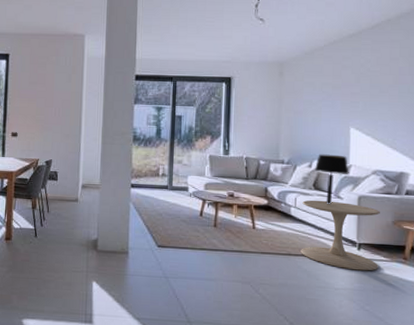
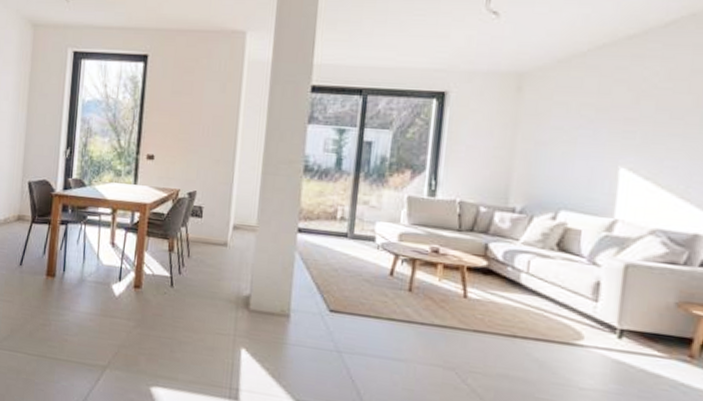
side table: present [300,200,380,271] -> none [531,264,657,369]
table lamp: present [314,154,349,205] -> none [559,202,613,274]

